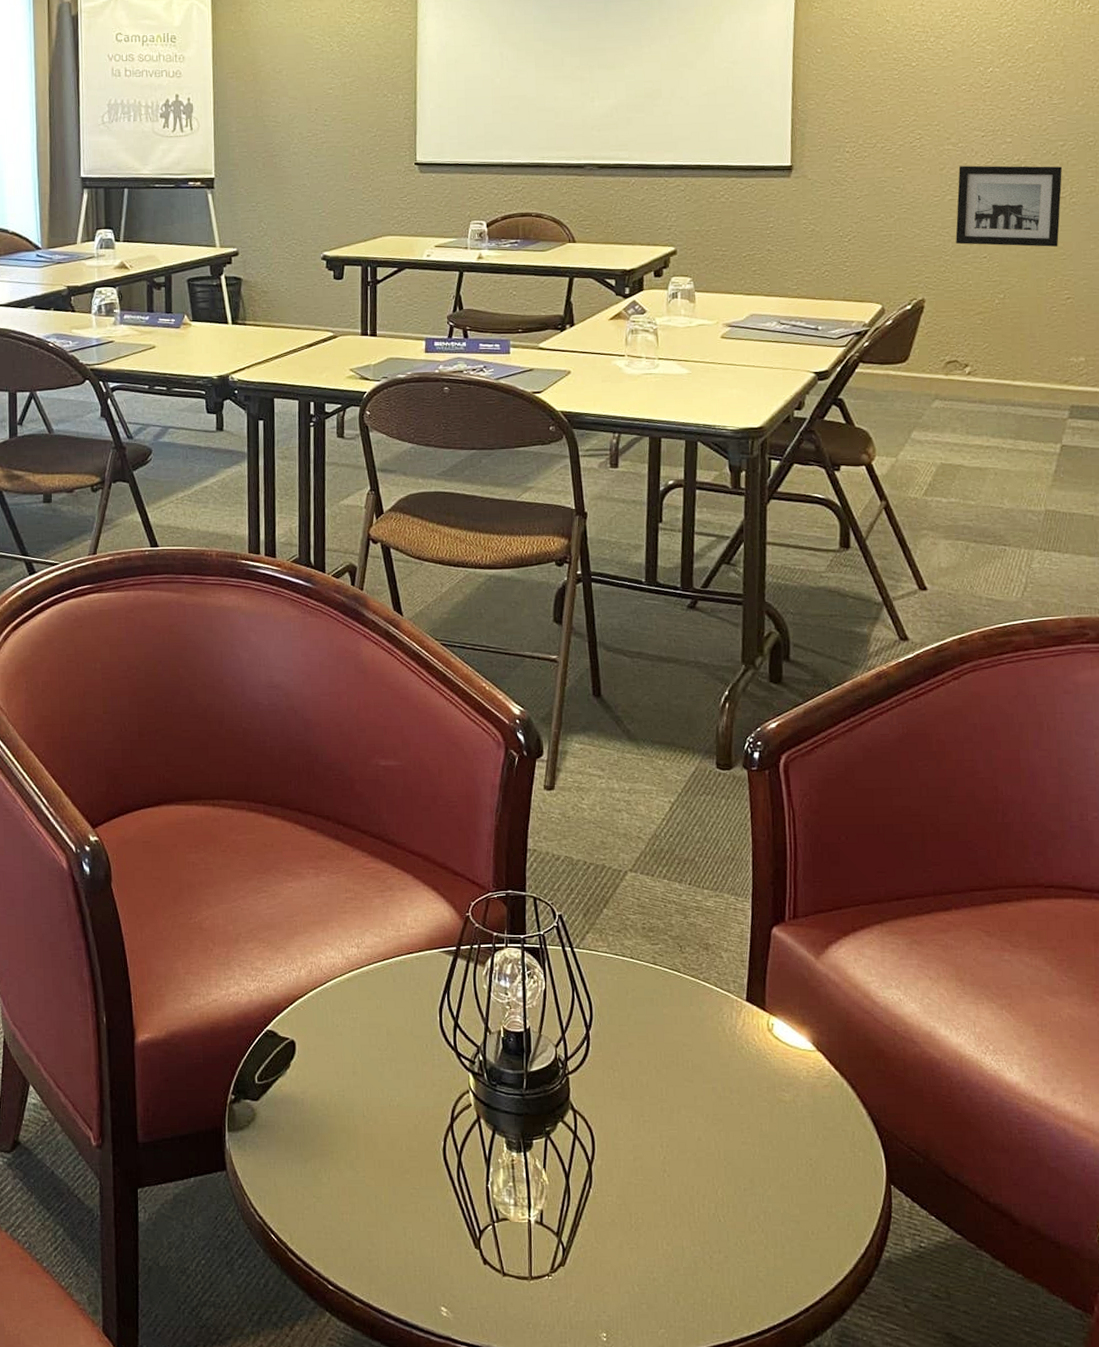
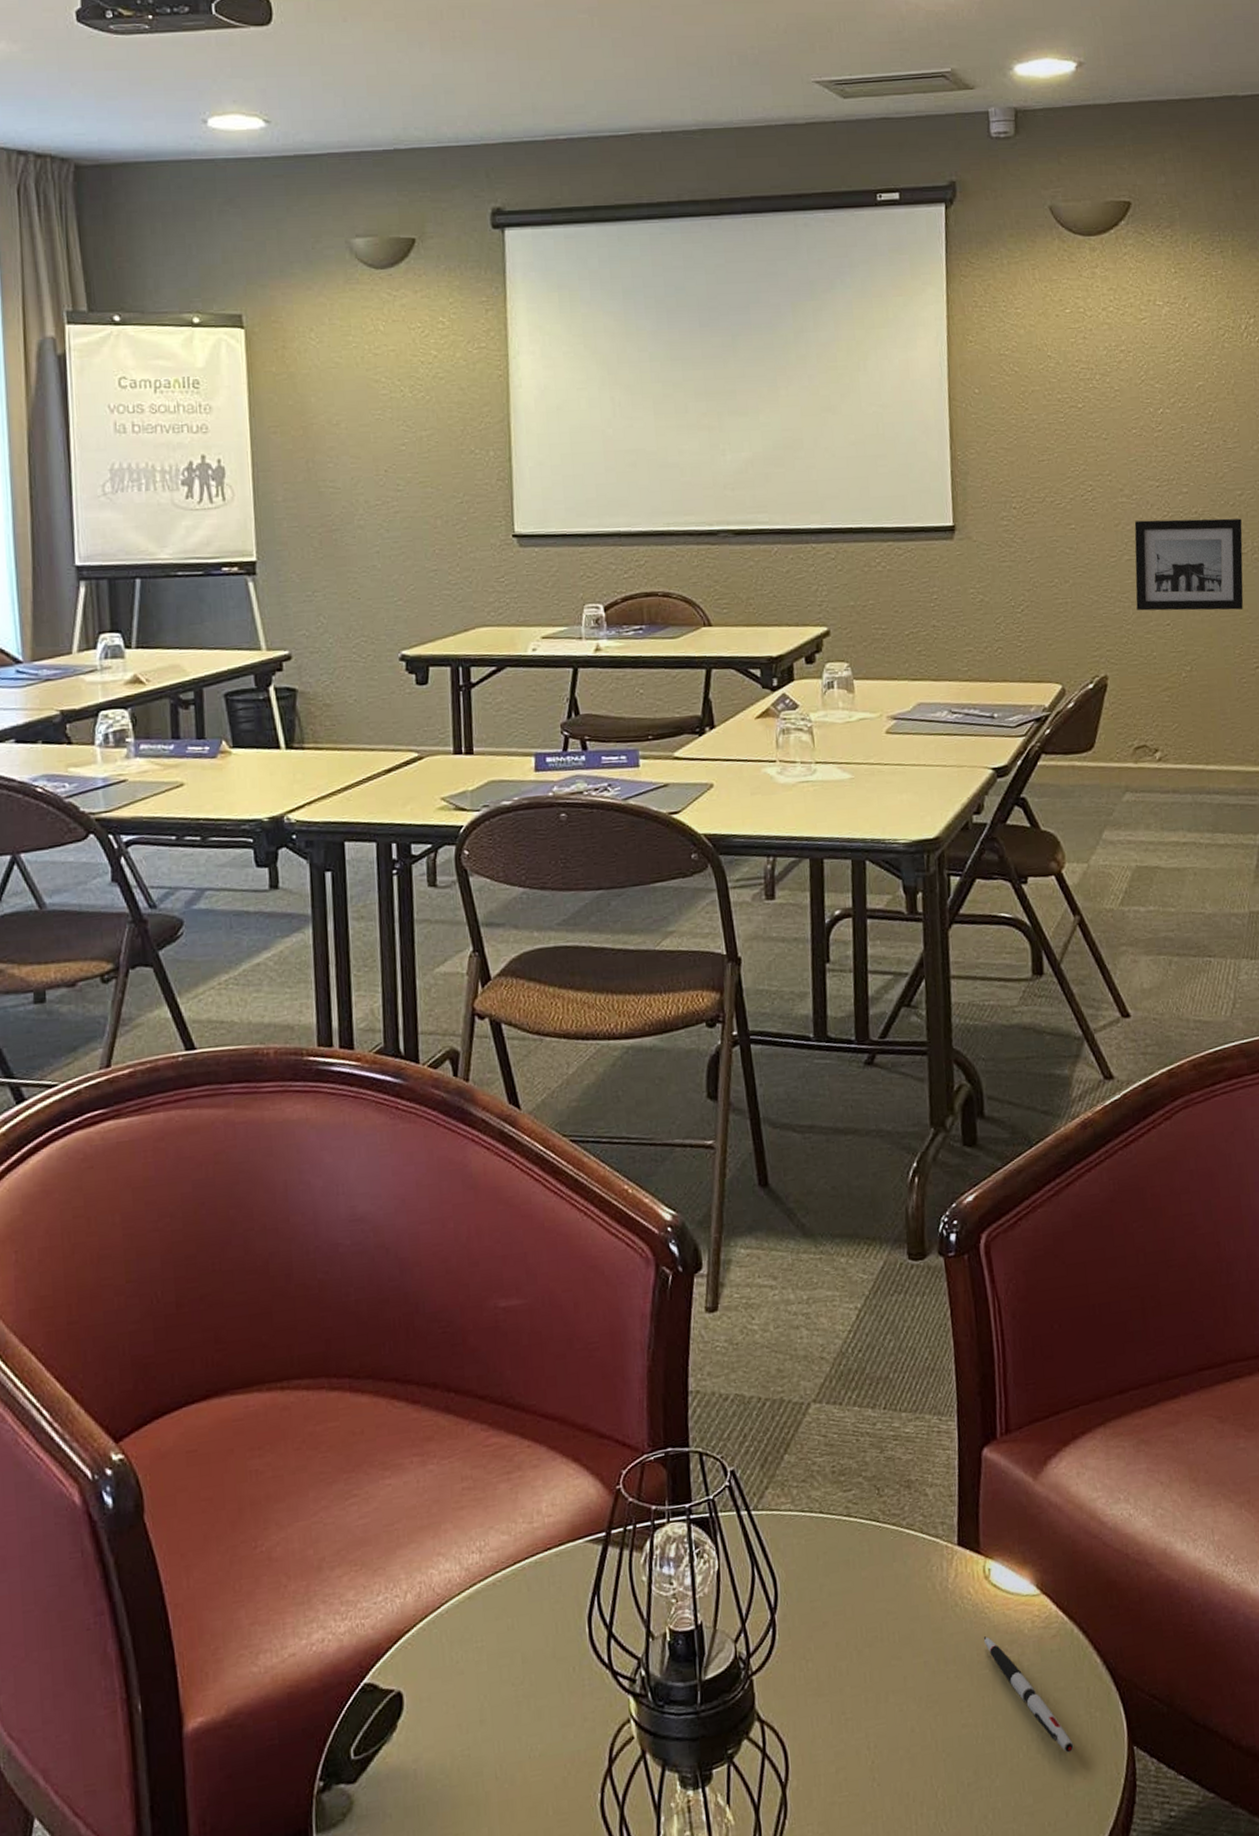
pen: none [764,1077,838,1180] -> present [983,1636,1074,1753]

